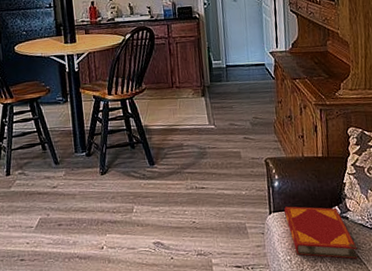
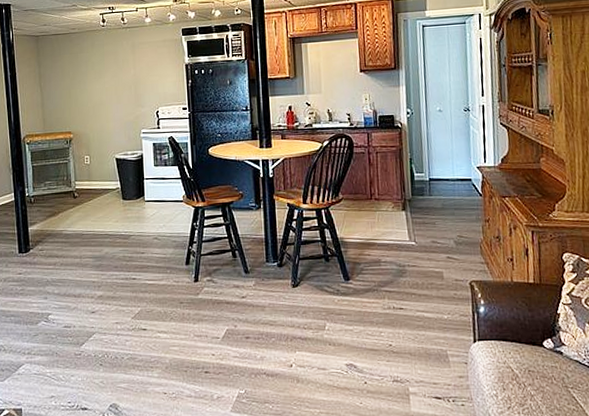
hardback book: present [284,206,357,259] -> none [489,335,573,400]

